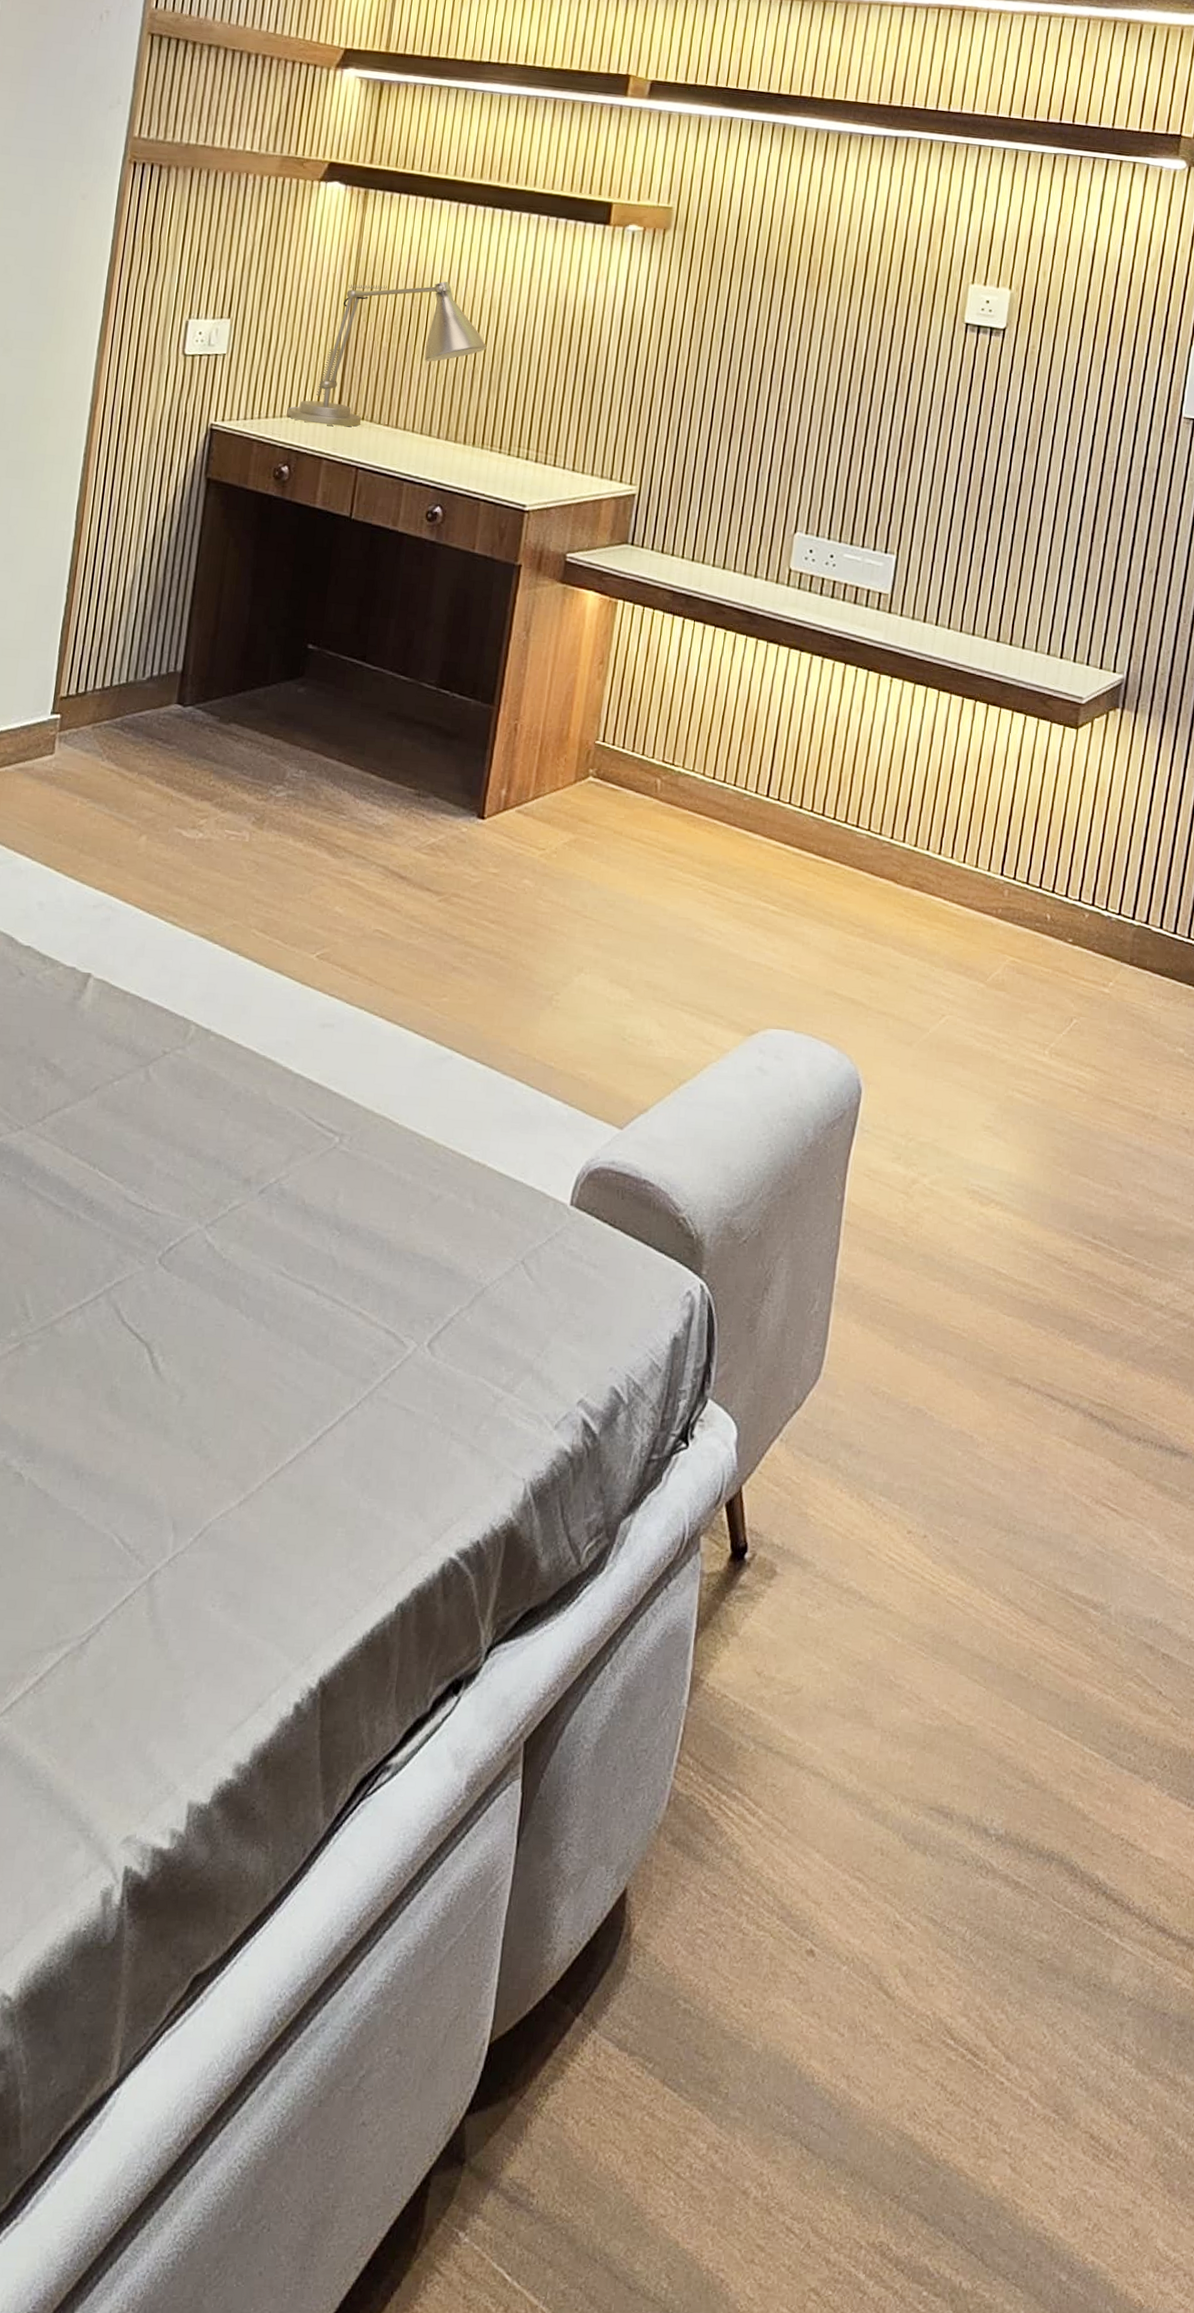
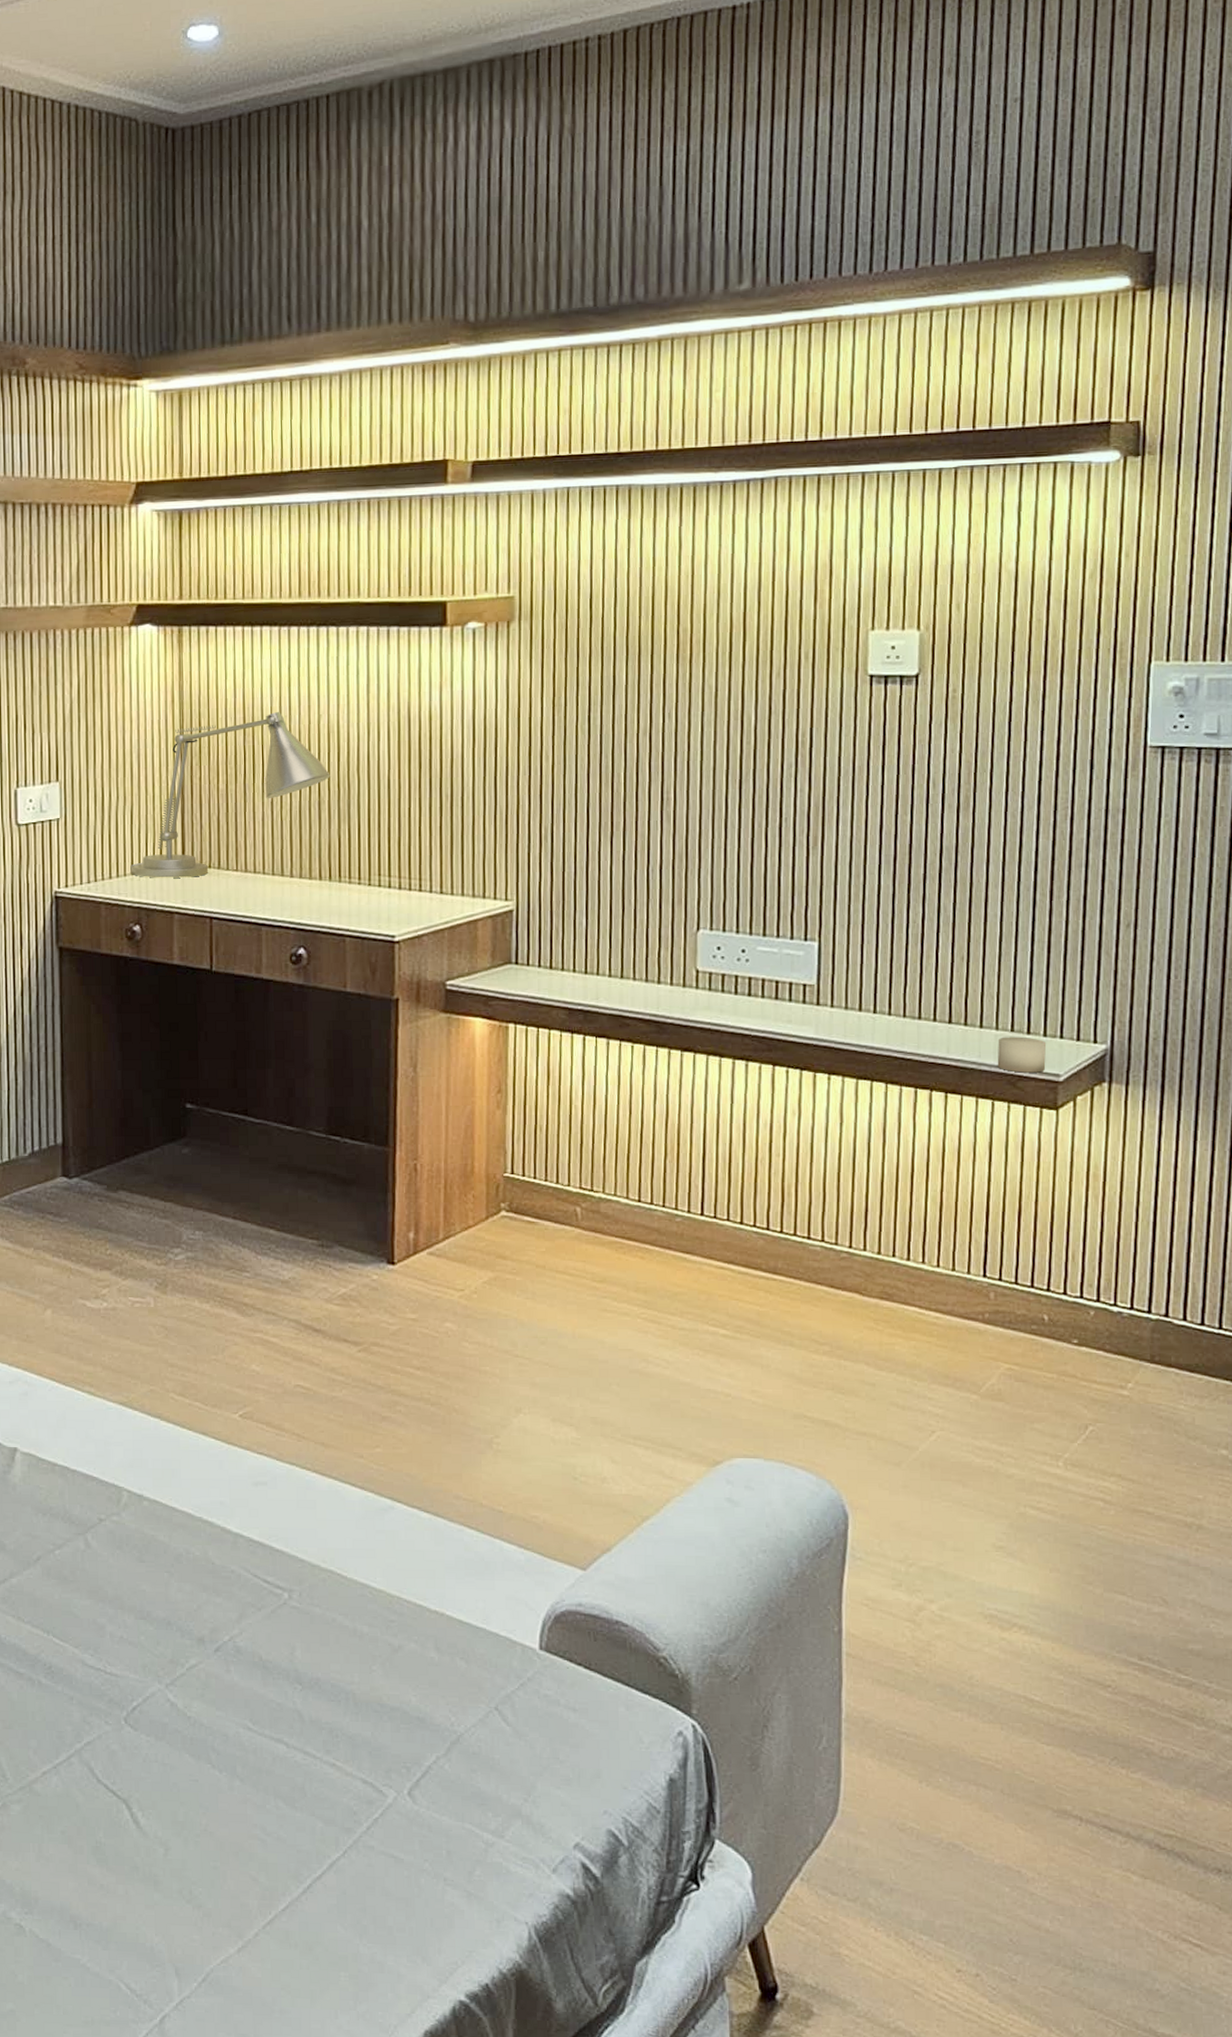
candle: none [1032,657,1075,694] -> present [997,1033,1047,1073]

